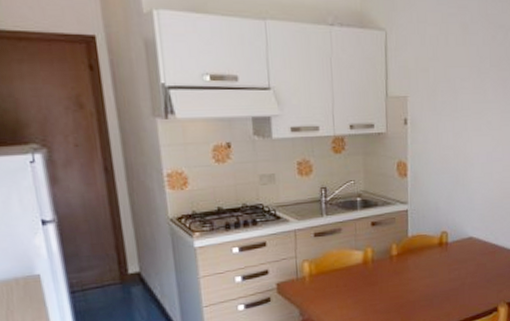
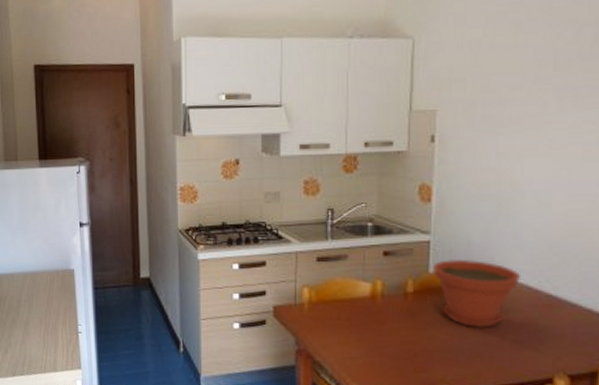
plant pot: none [410,222,475,278] -> present [432,258,522,329]

